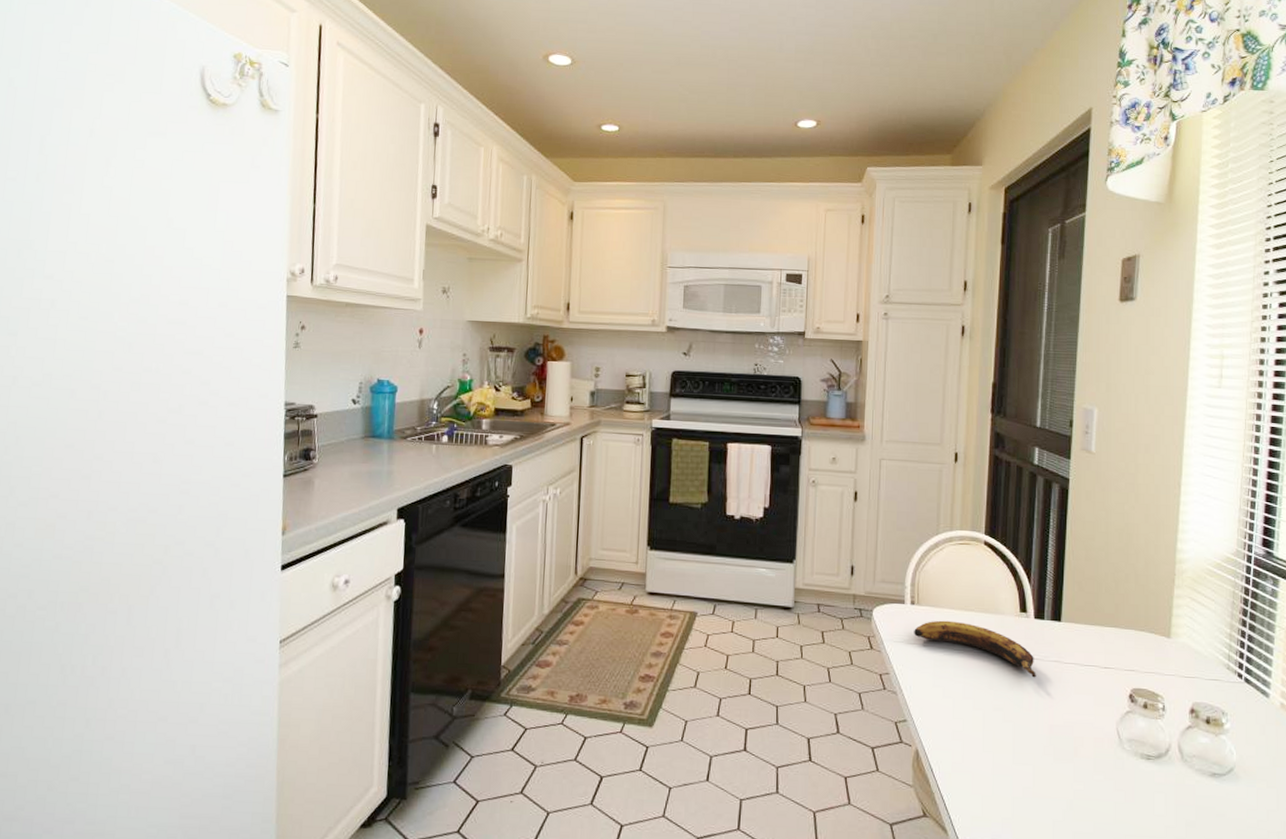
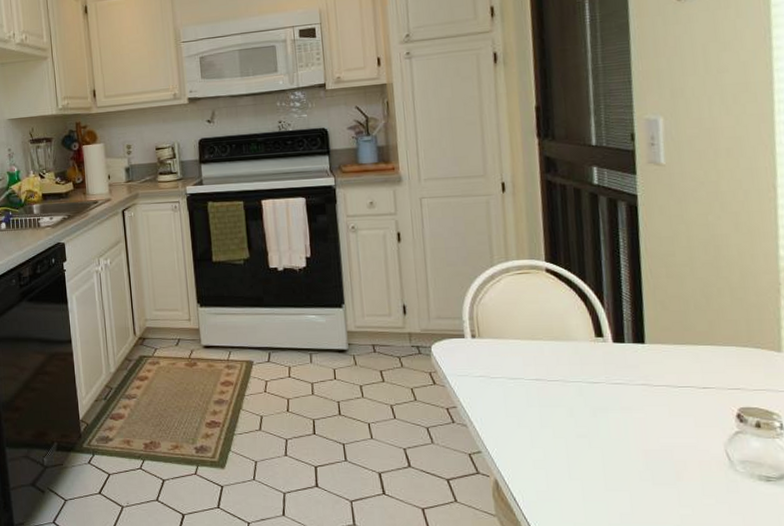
banana: present [914,620,1036,678] -> none [478,351,622,403]

